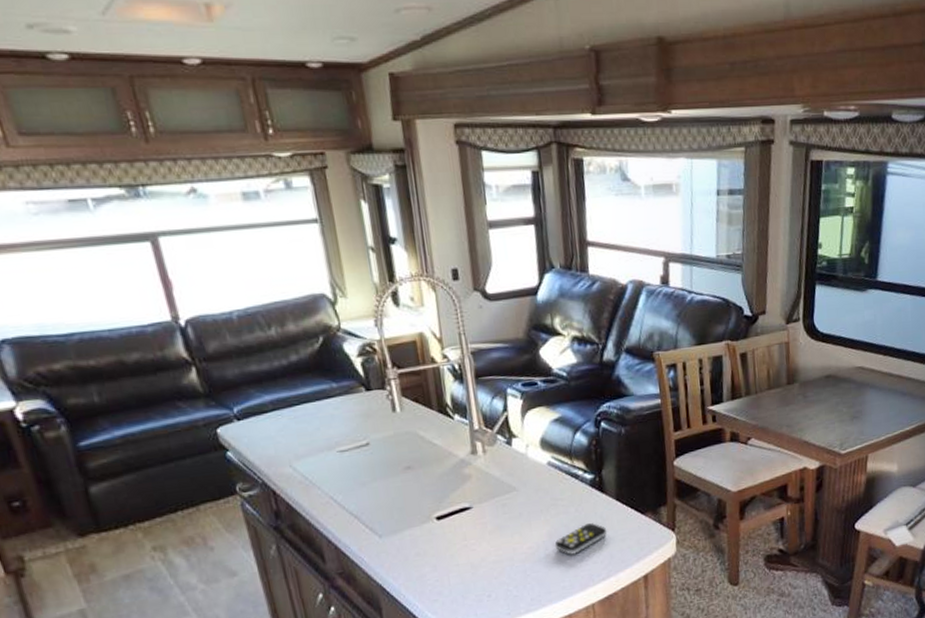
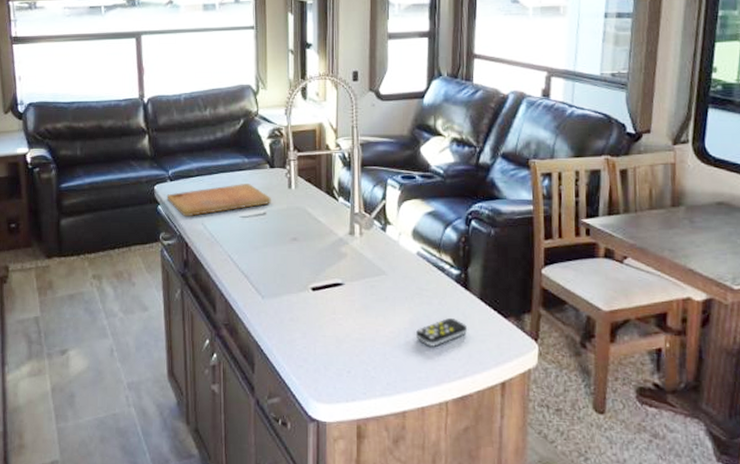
cutting board: none [236,412,374,461] -> present [166,184,271,217]

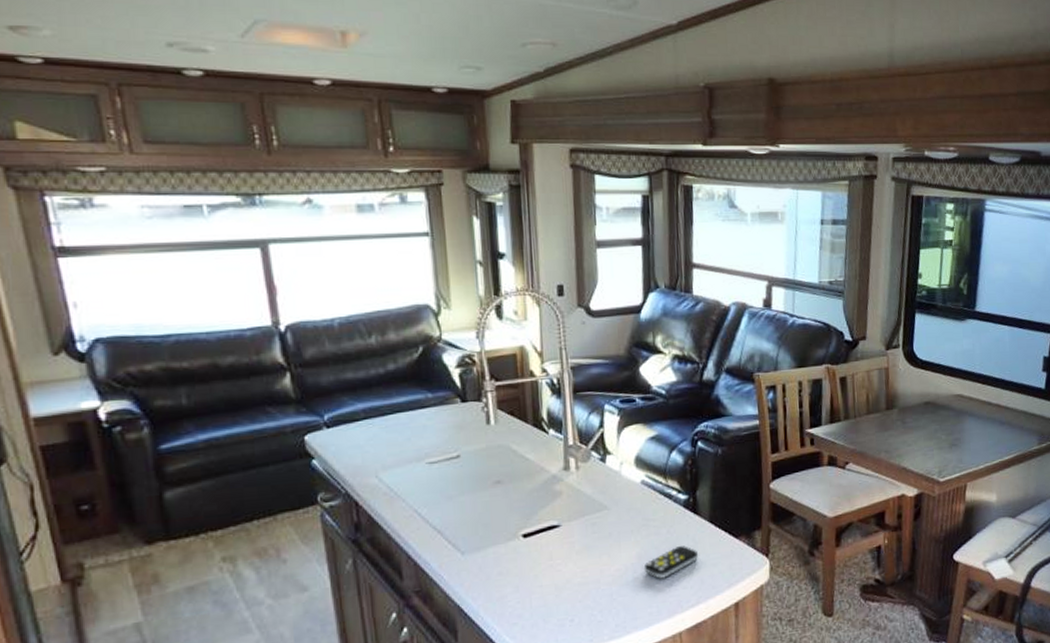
cutting board: present [166,184,271,217] -> none [323,423,466,471]

